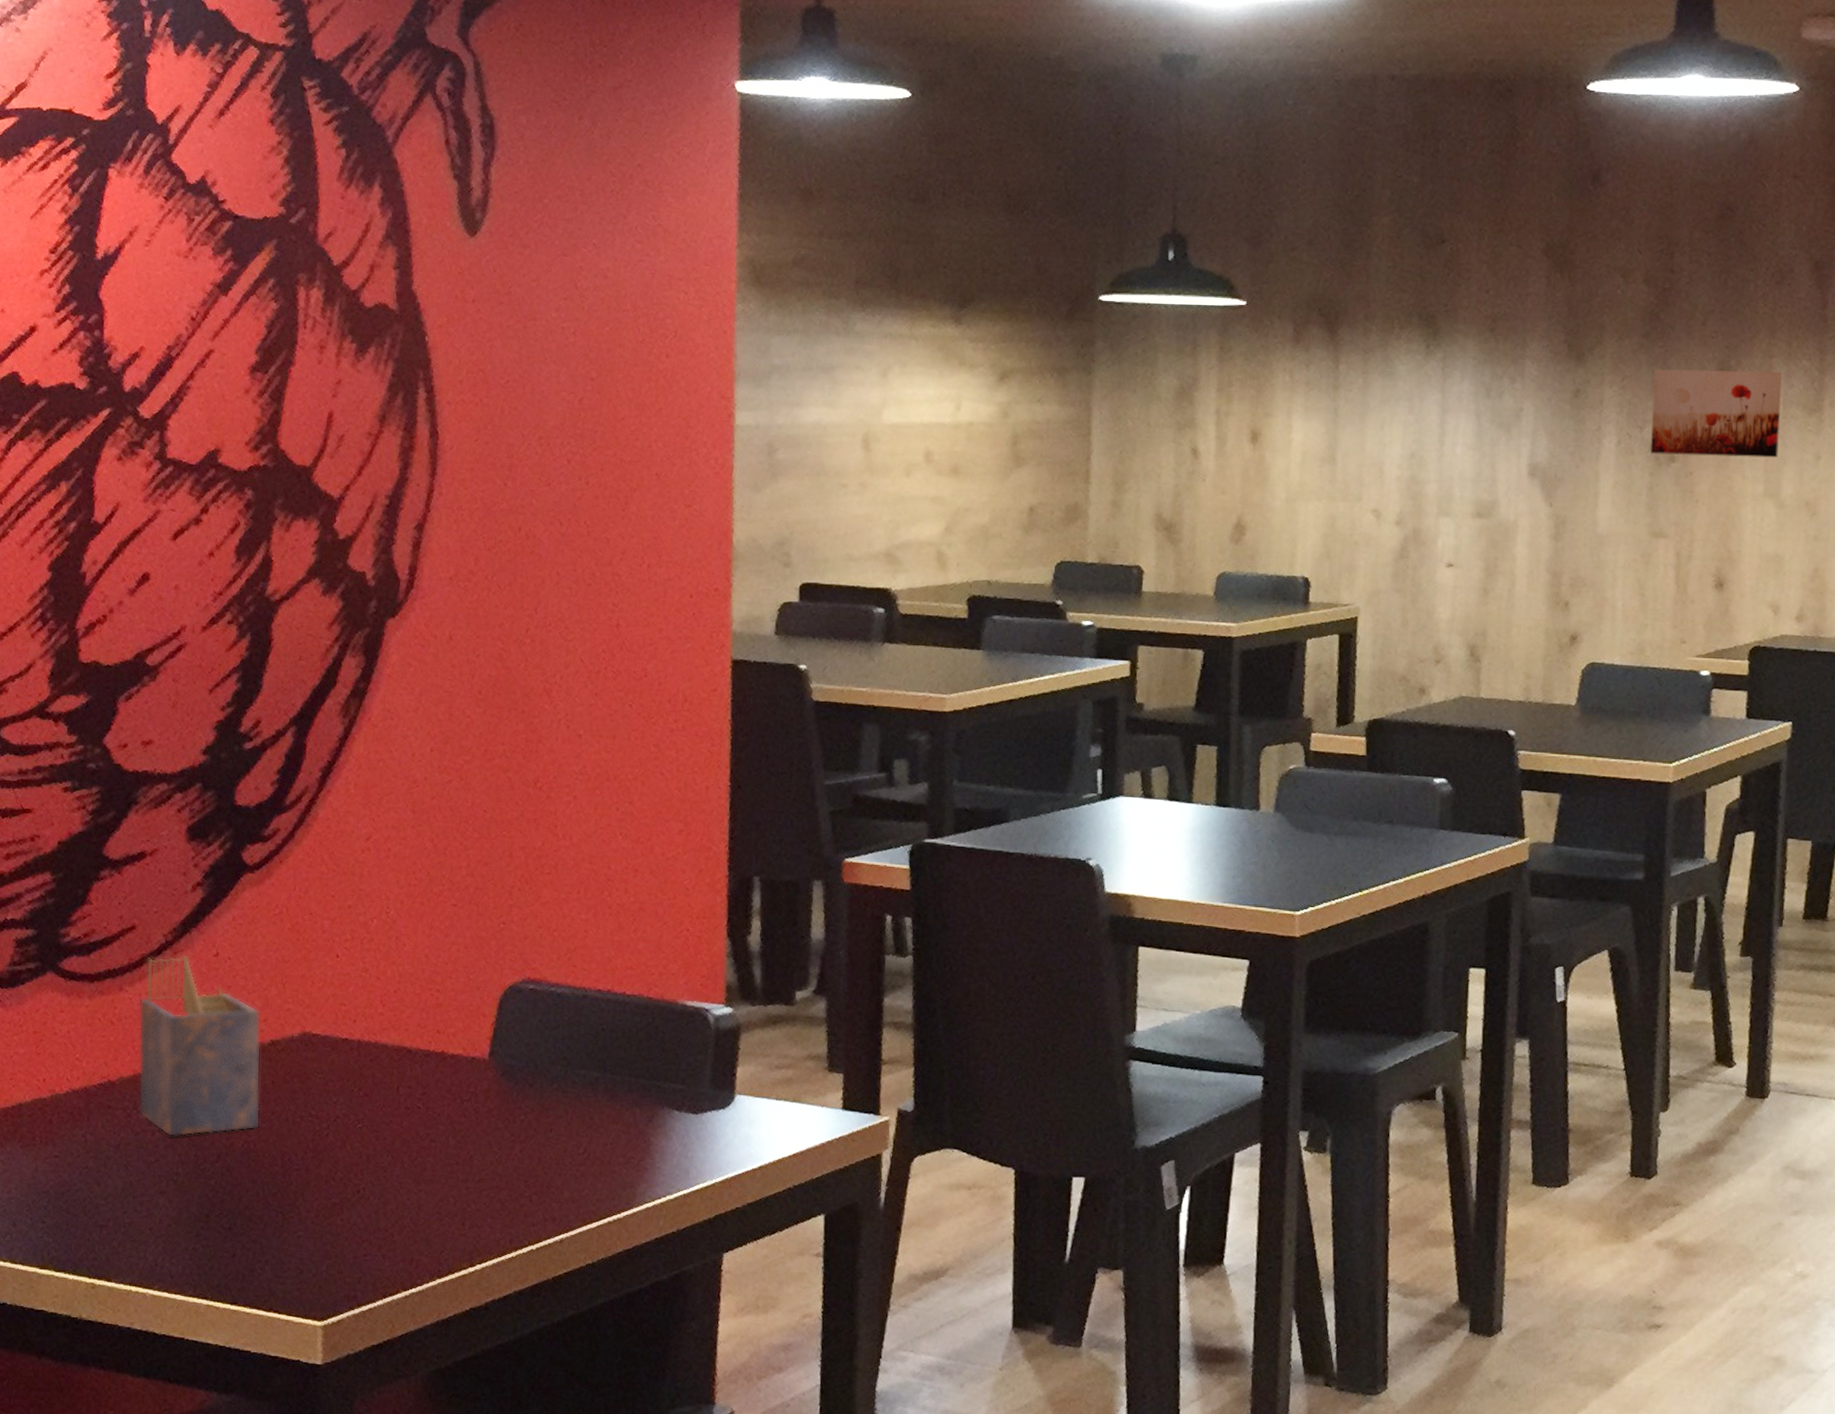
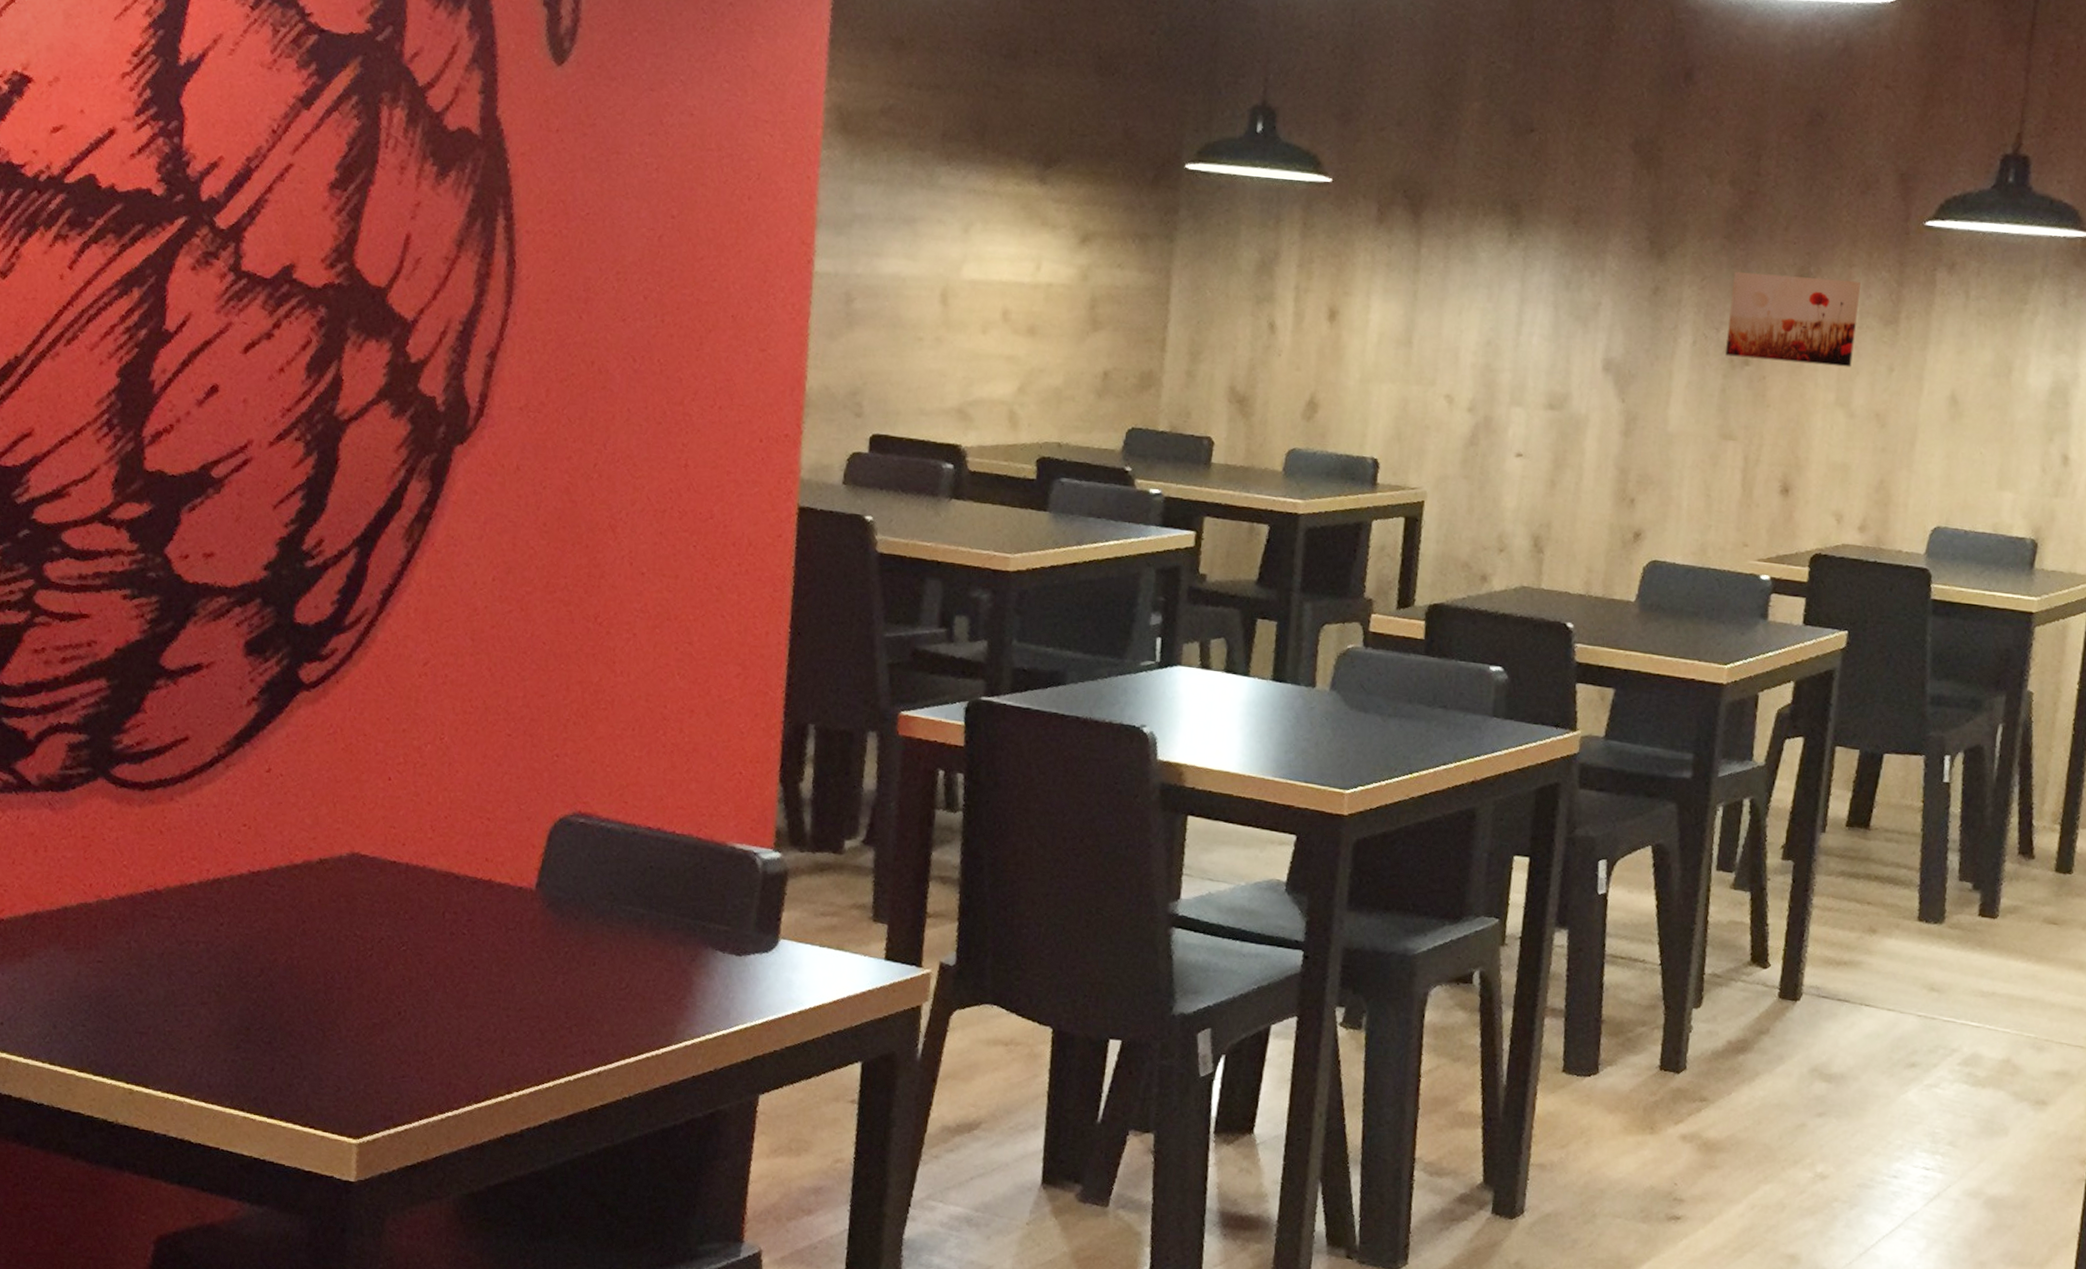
napkin holder: present [138,954,261,1137] -> none [184,768,311,949]

